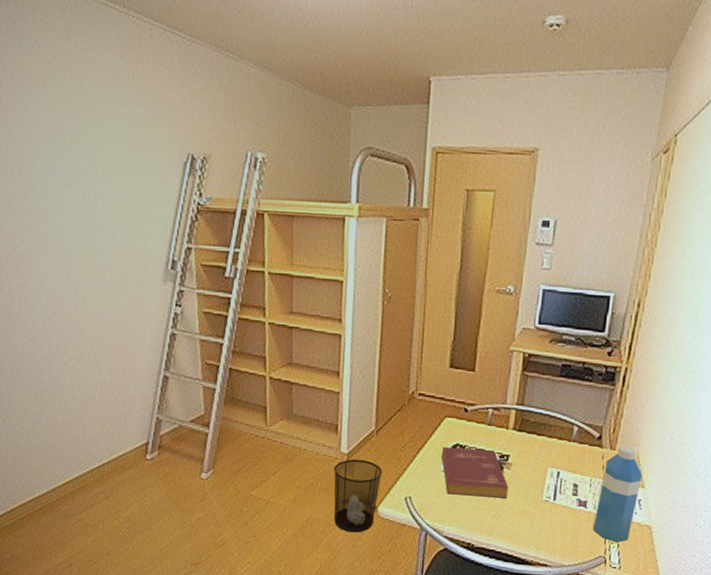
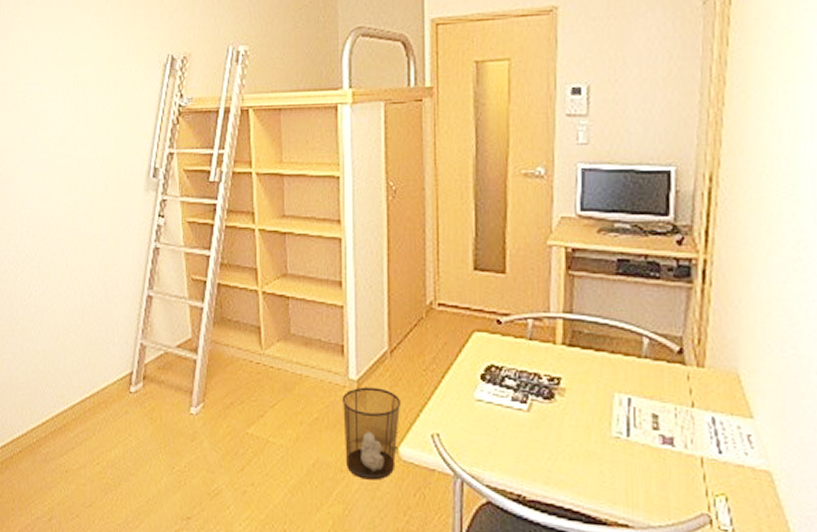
book: present [442,446,509,499] -> none [474,368,565,435]
water bottle: present [593,446,643,543] -> none [686,361,749,495]

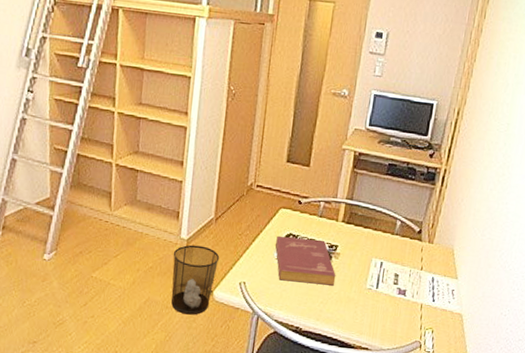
book: none [474,368,565,435] -> present [275,235,336,286]

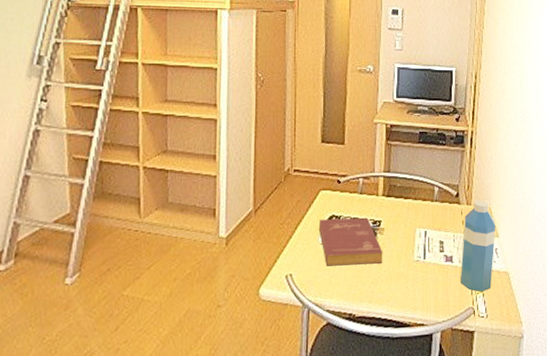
waste bin: present [171,244,220,315] -> none [212,242,263,321]
water bottle: none [410,240,457,329] -> present [460,200,496,292]

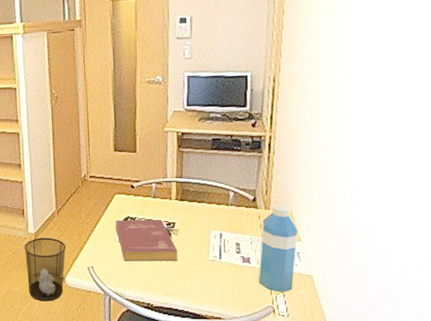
waste bin: none [212,242,263,321] -> present [24,237,66,301]

